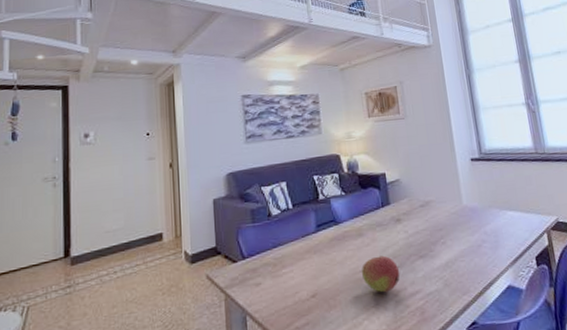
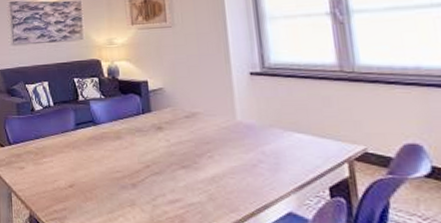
fruit: present [362,255,400,293] -> none [119,160,159,195]

